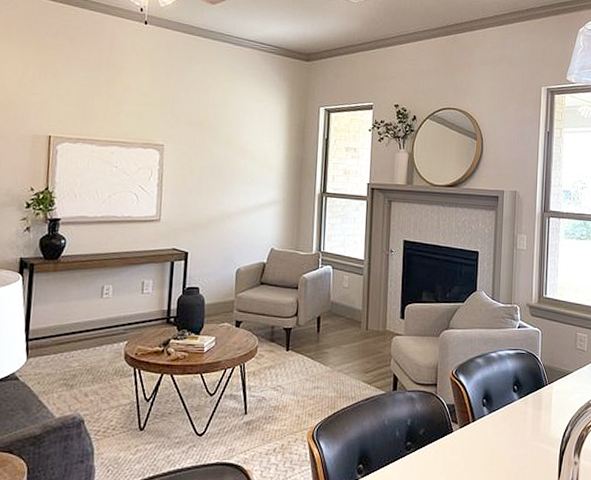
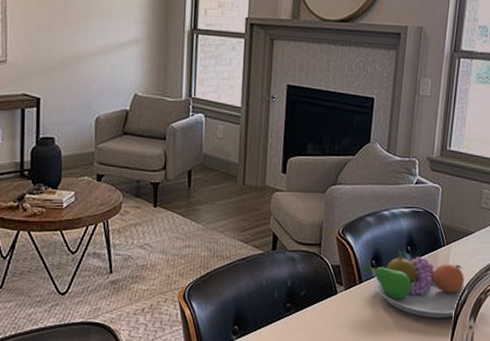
fruit bowl: none [476,390,568,455] -> present [363,250,466,318]

